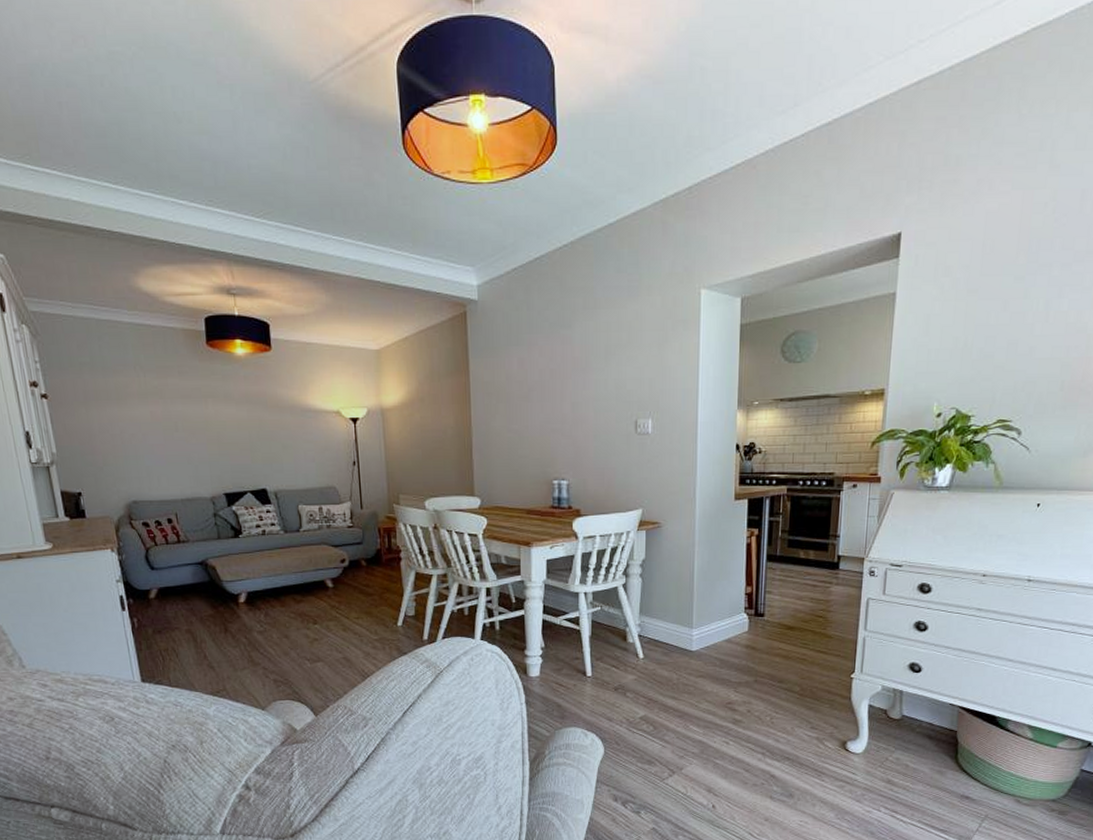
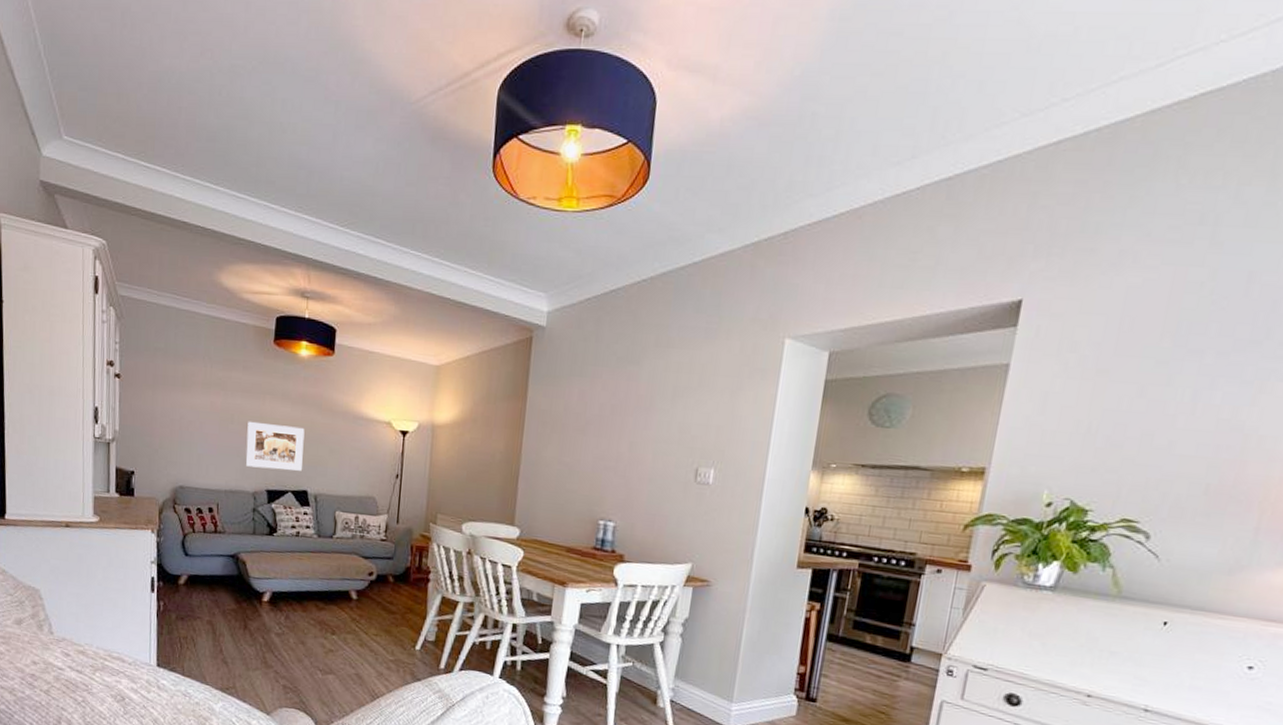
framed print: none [193,426,257,473] -> present [246,421,305,471]

